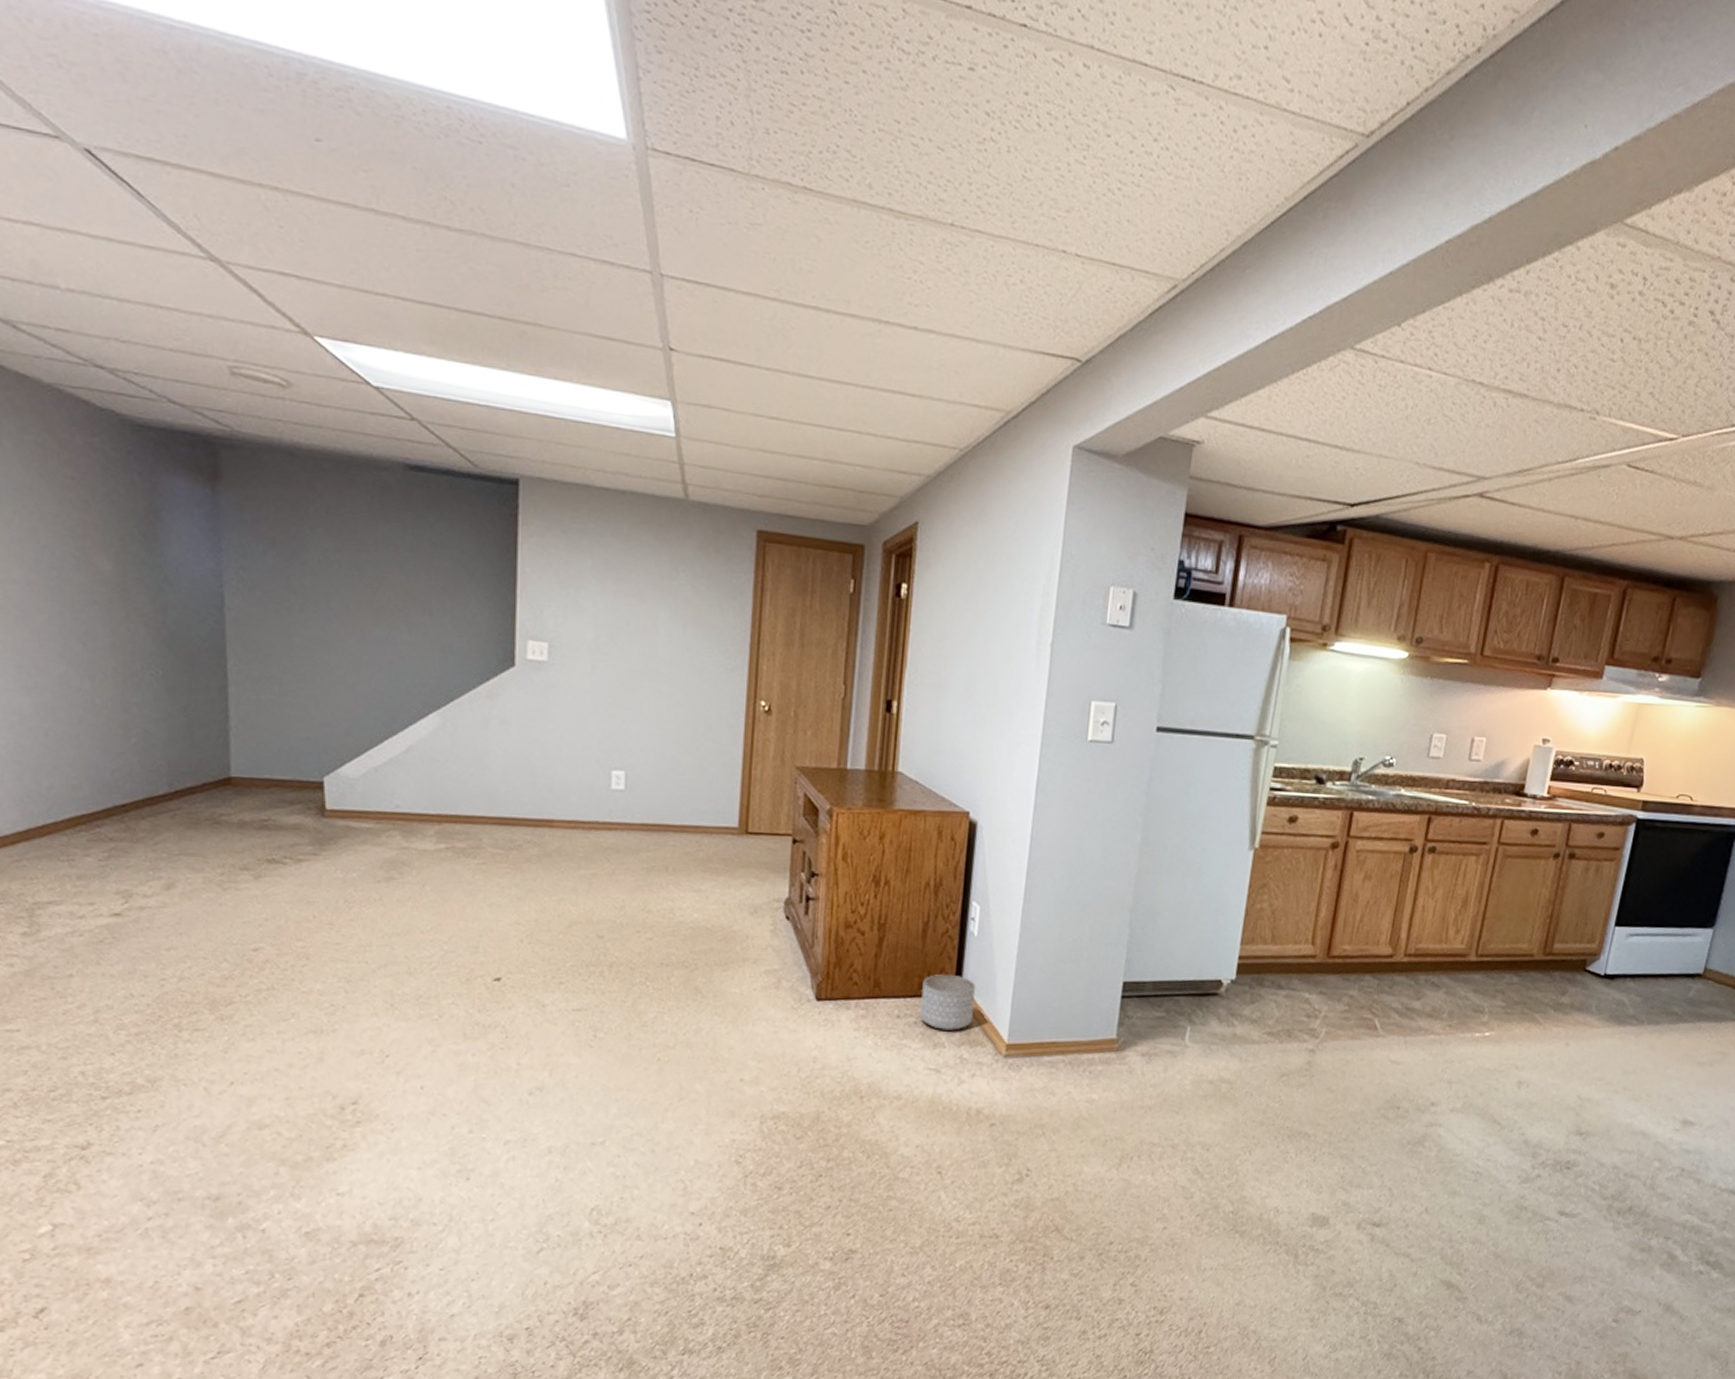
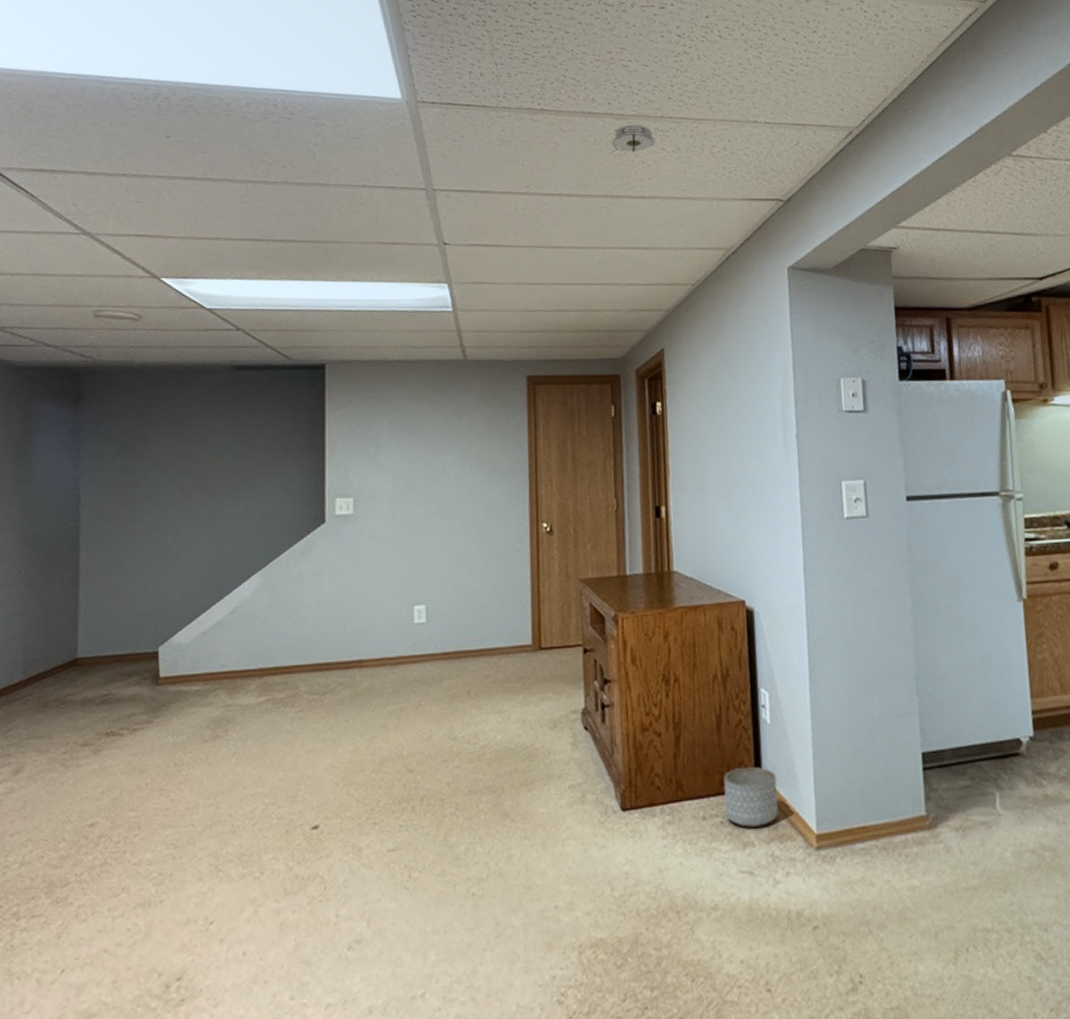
smoke detector: none [882,227,942,267] -> present [609,124,657,153]

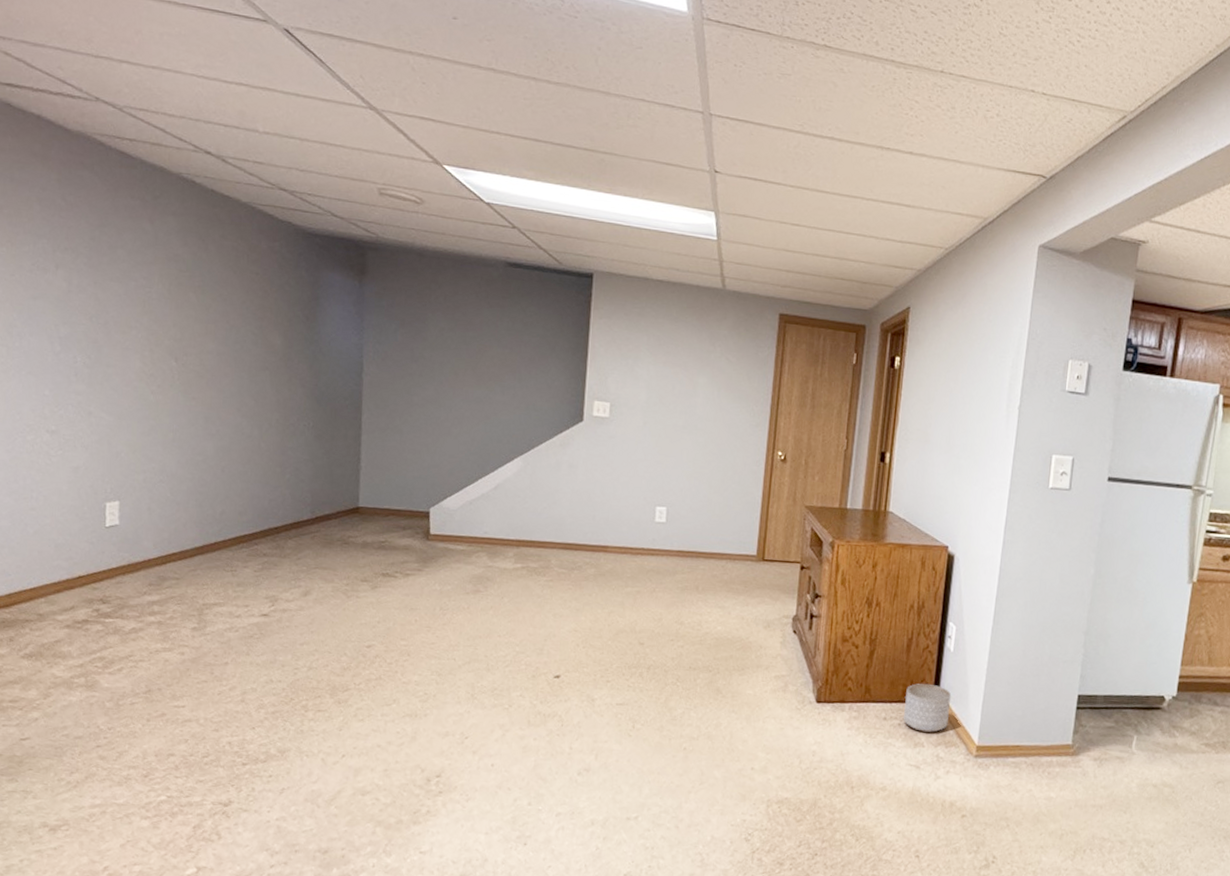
smoke detector: present [609,124,657,153] -> none [885,74,933,105]

